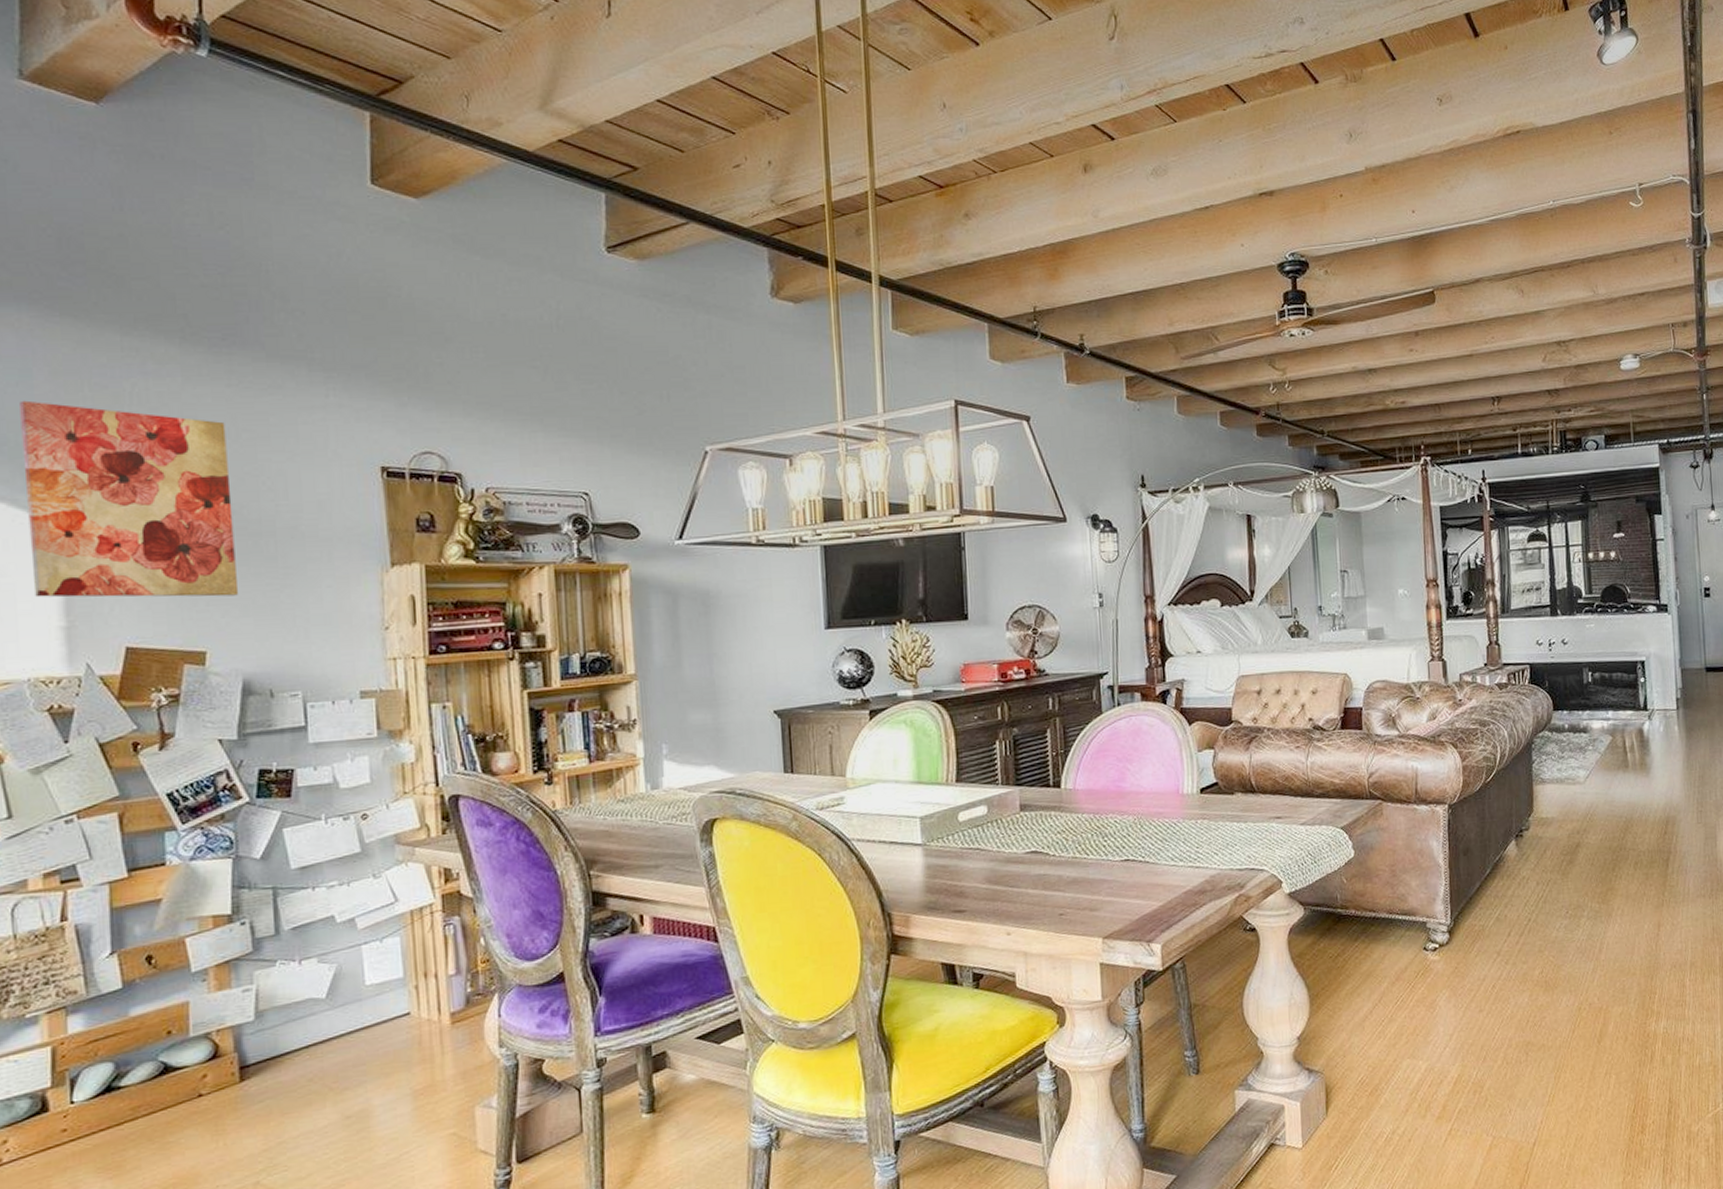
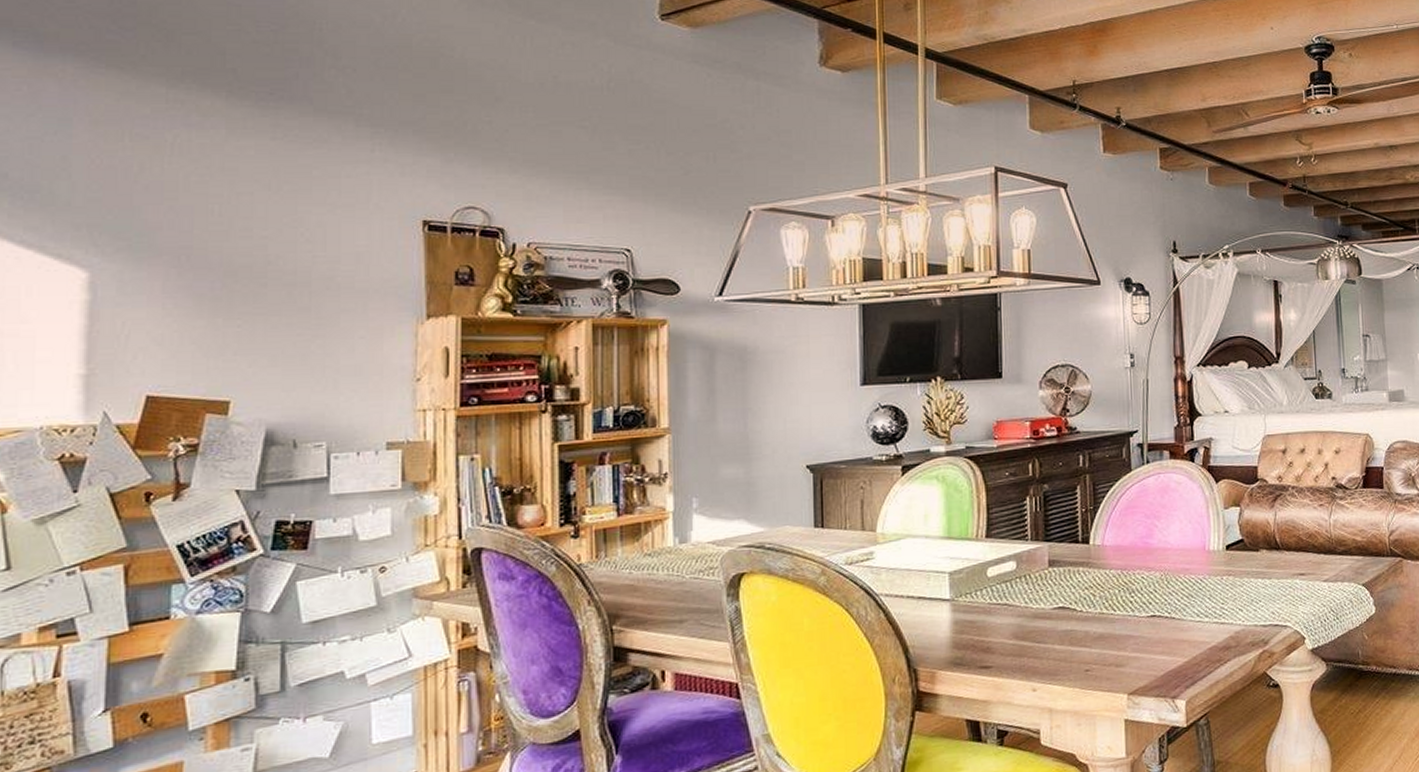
wall art: present [20,400,239,598] -> none [55,149,269,346]

